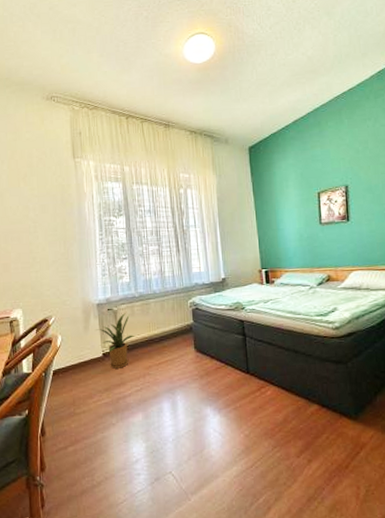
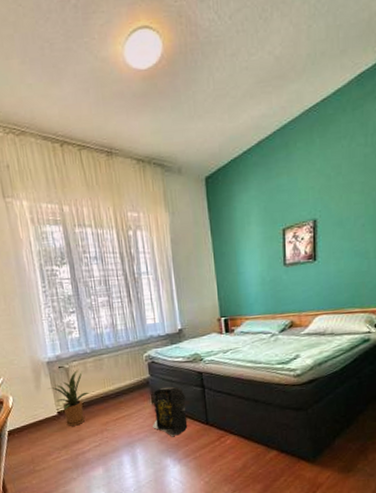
backpack: none [194,333,229,385] -> present [152,386,188,437]

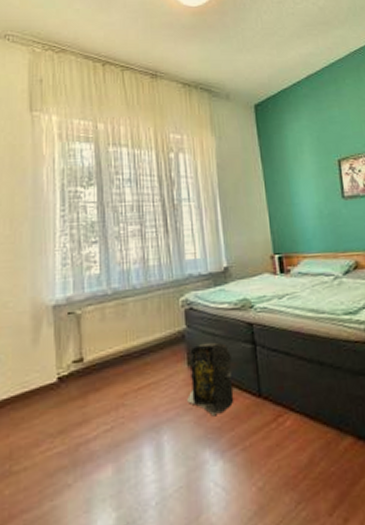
house plant: present [47,370,89,426] -> none [49,318,104,400]

